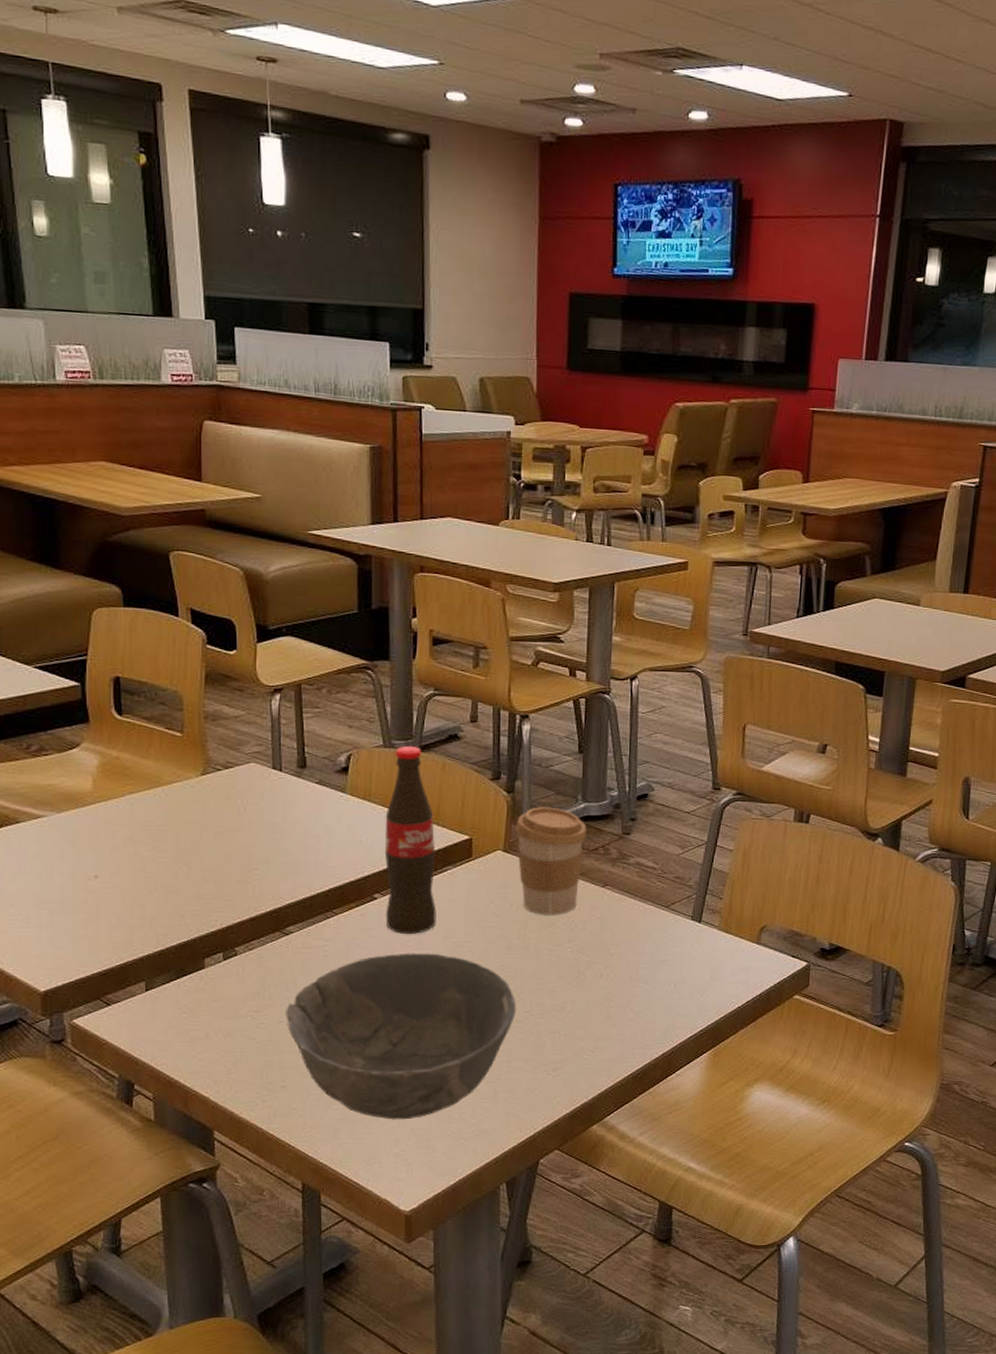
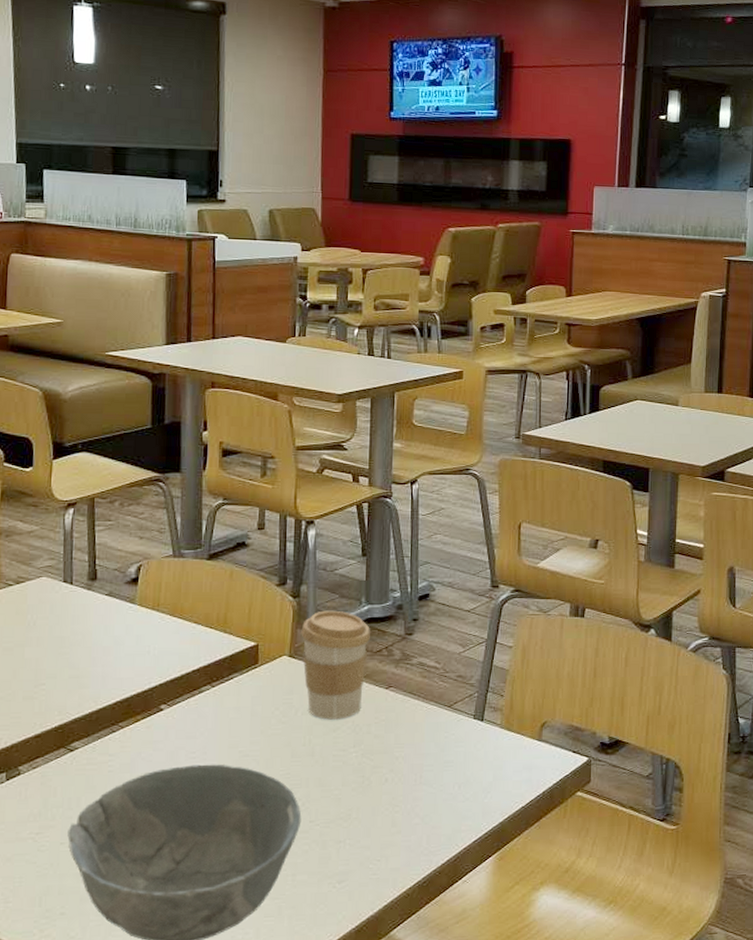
pop: present [384,745,437,934] -> none [171,554,223,745]

